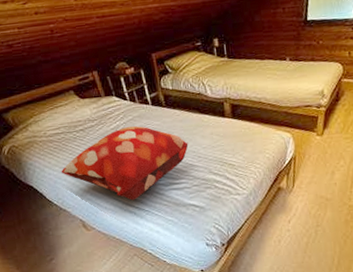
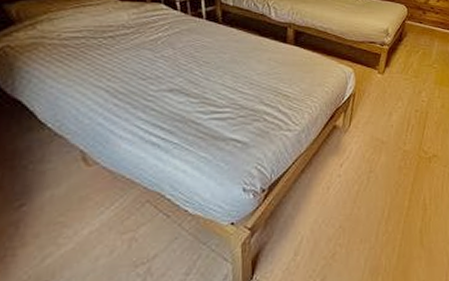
decorative pillow: present [61,126,189,201] -> none [69,39,241,129]

